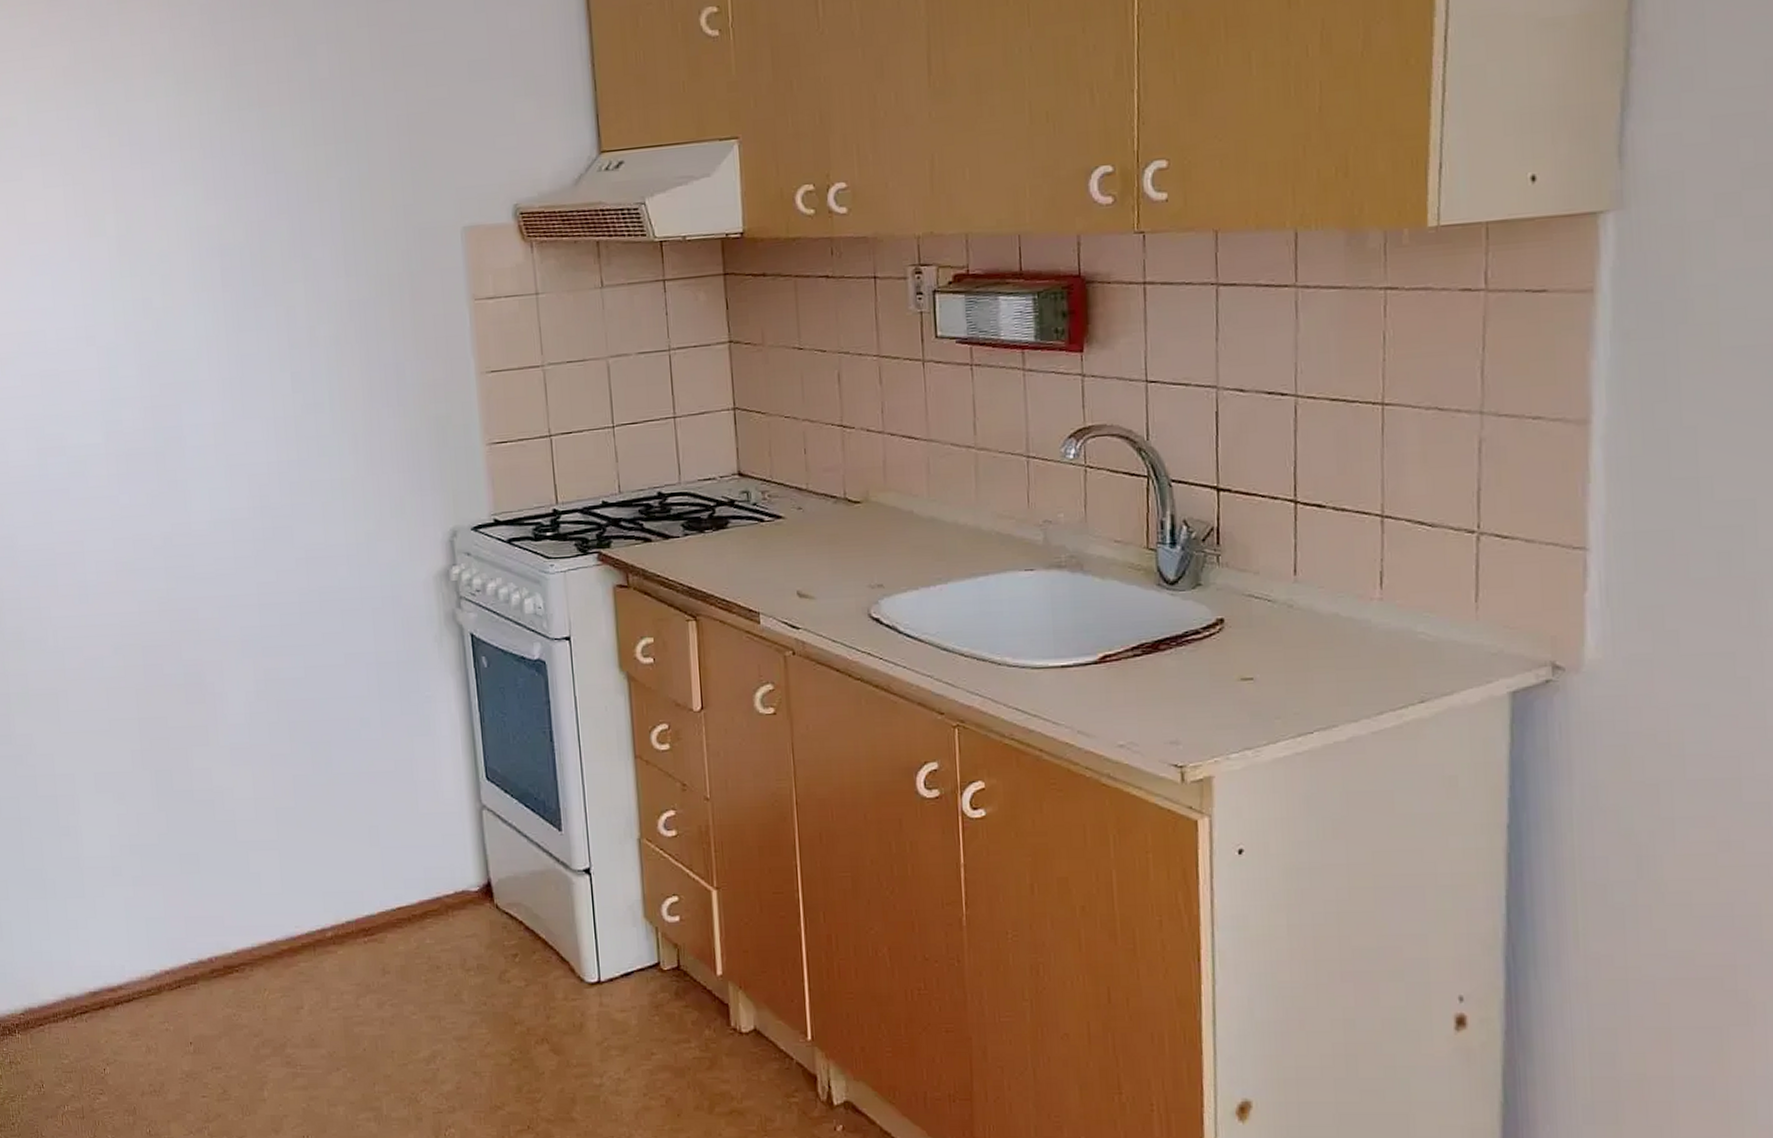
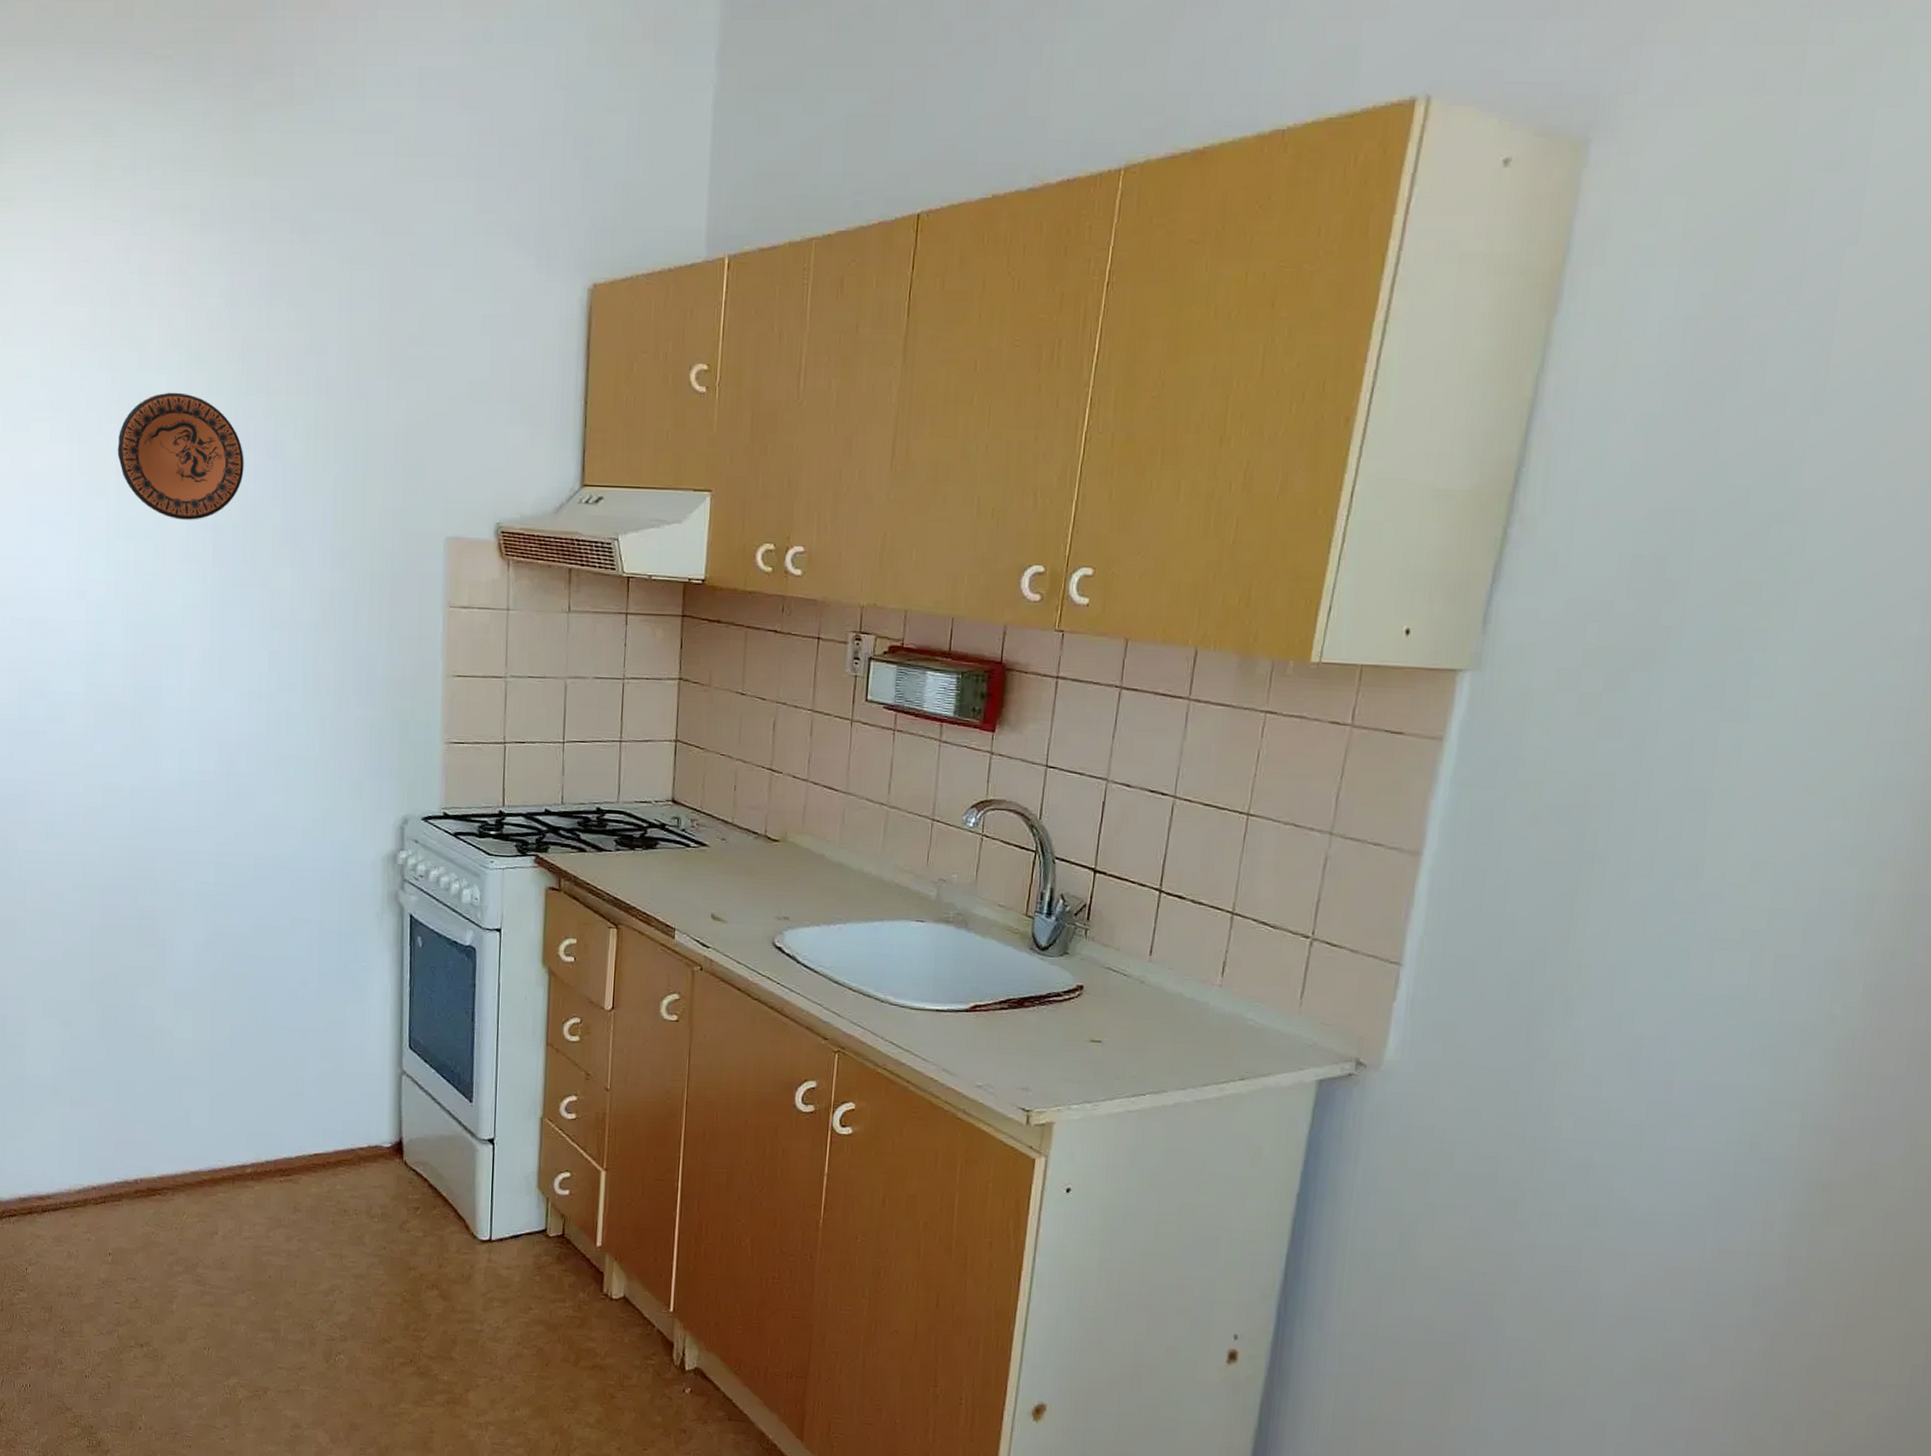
decorative plate: none [112,118,245,249] -> present [117,392,244,520]

